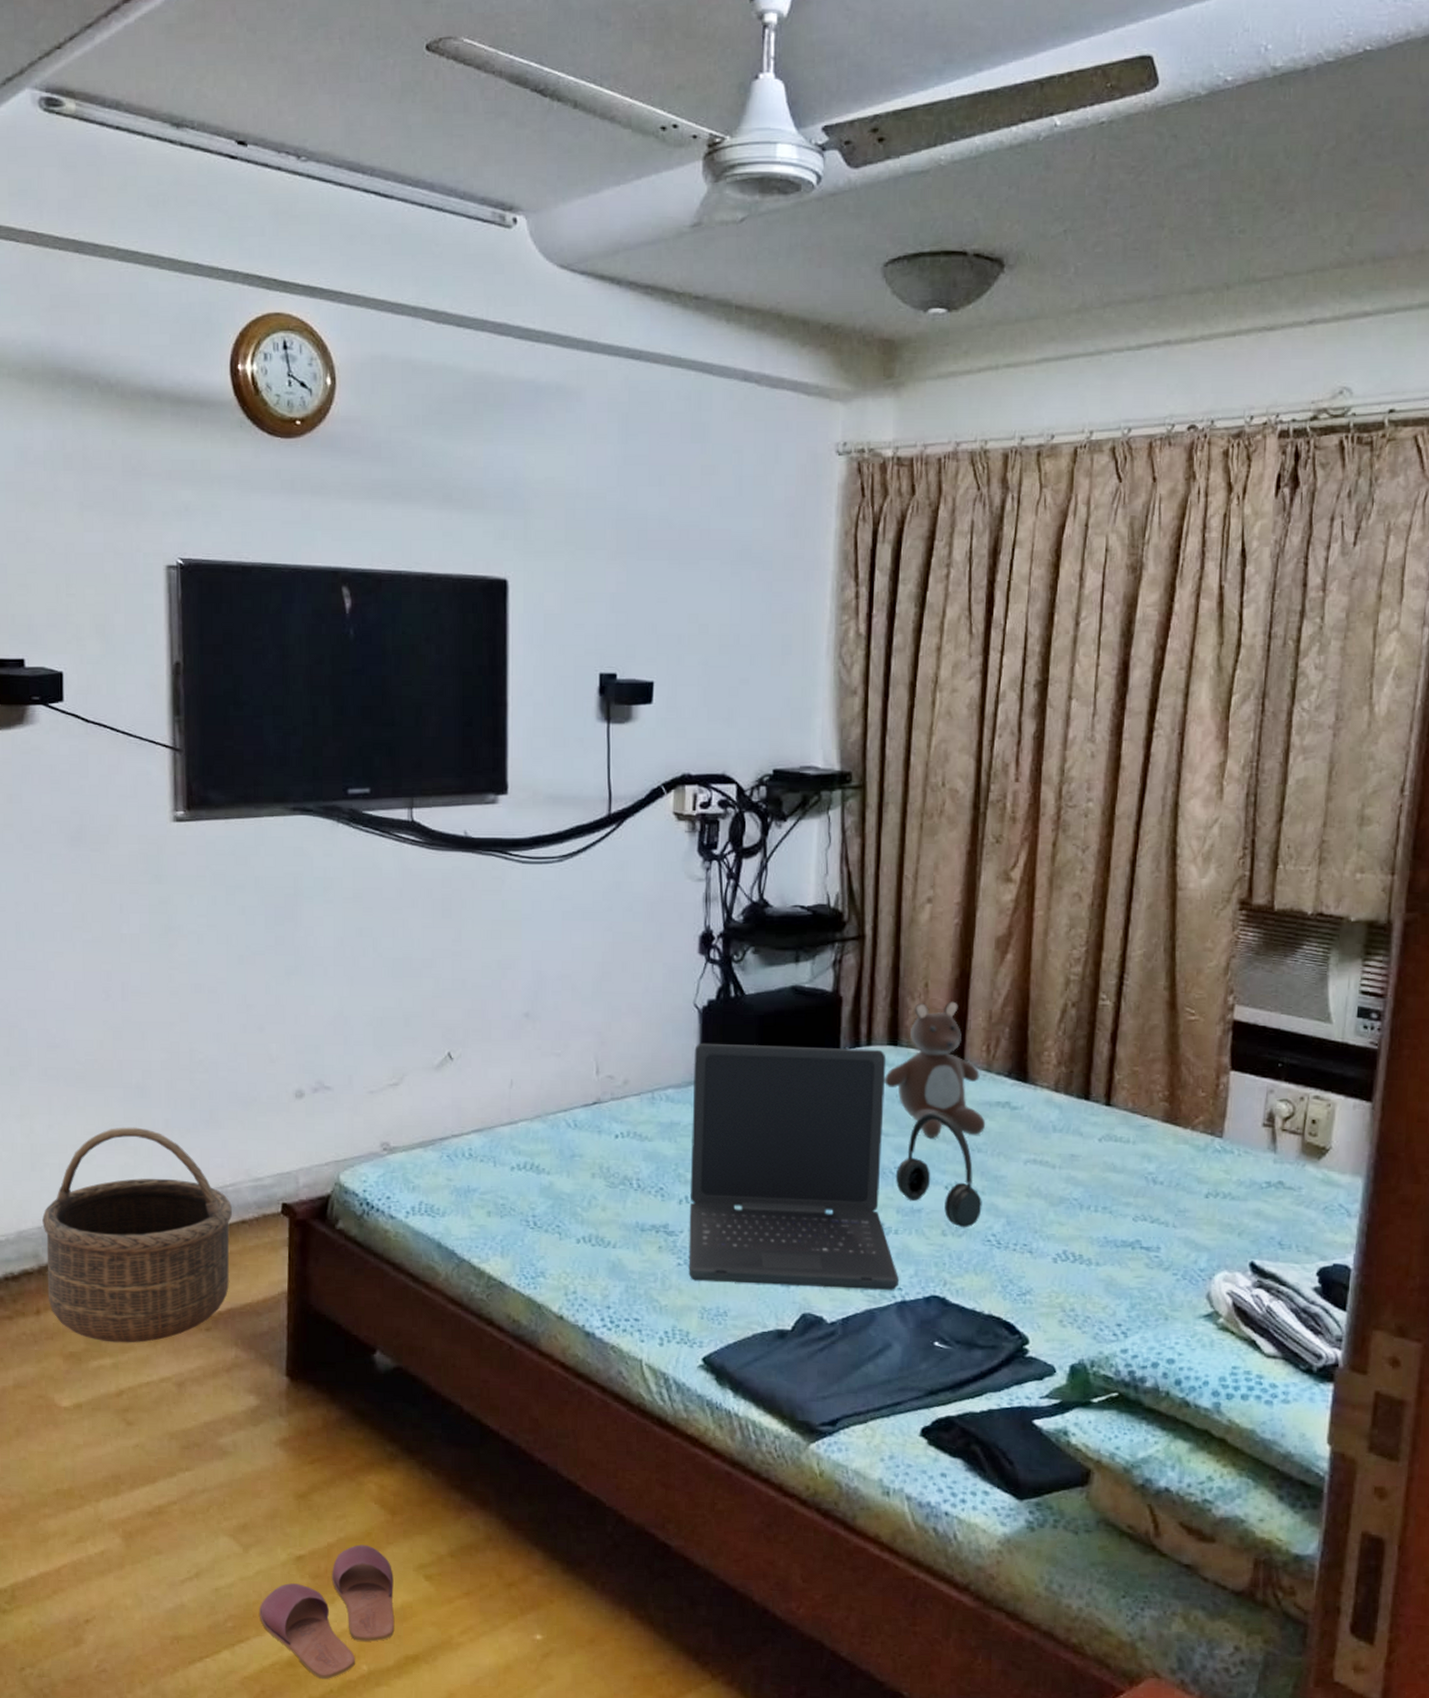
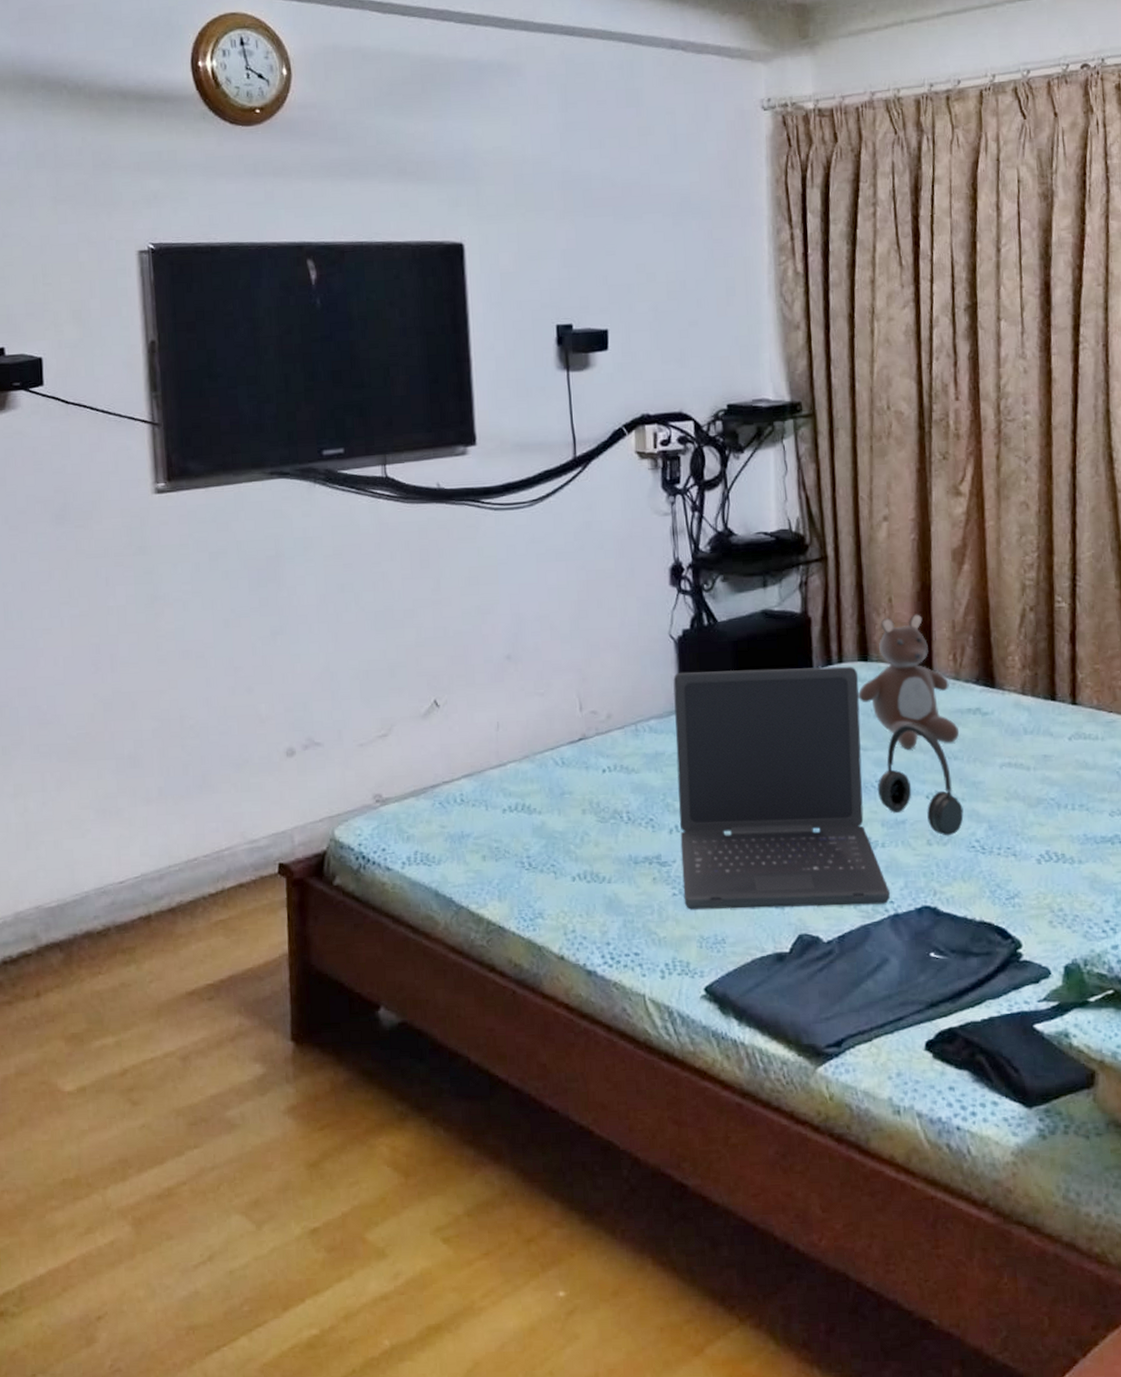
basket: present [42,1127,232,1343] -> none [39,798,230,1020]
slippers: present [260,1544,394,1680] -> none [276,1211,414,1360]

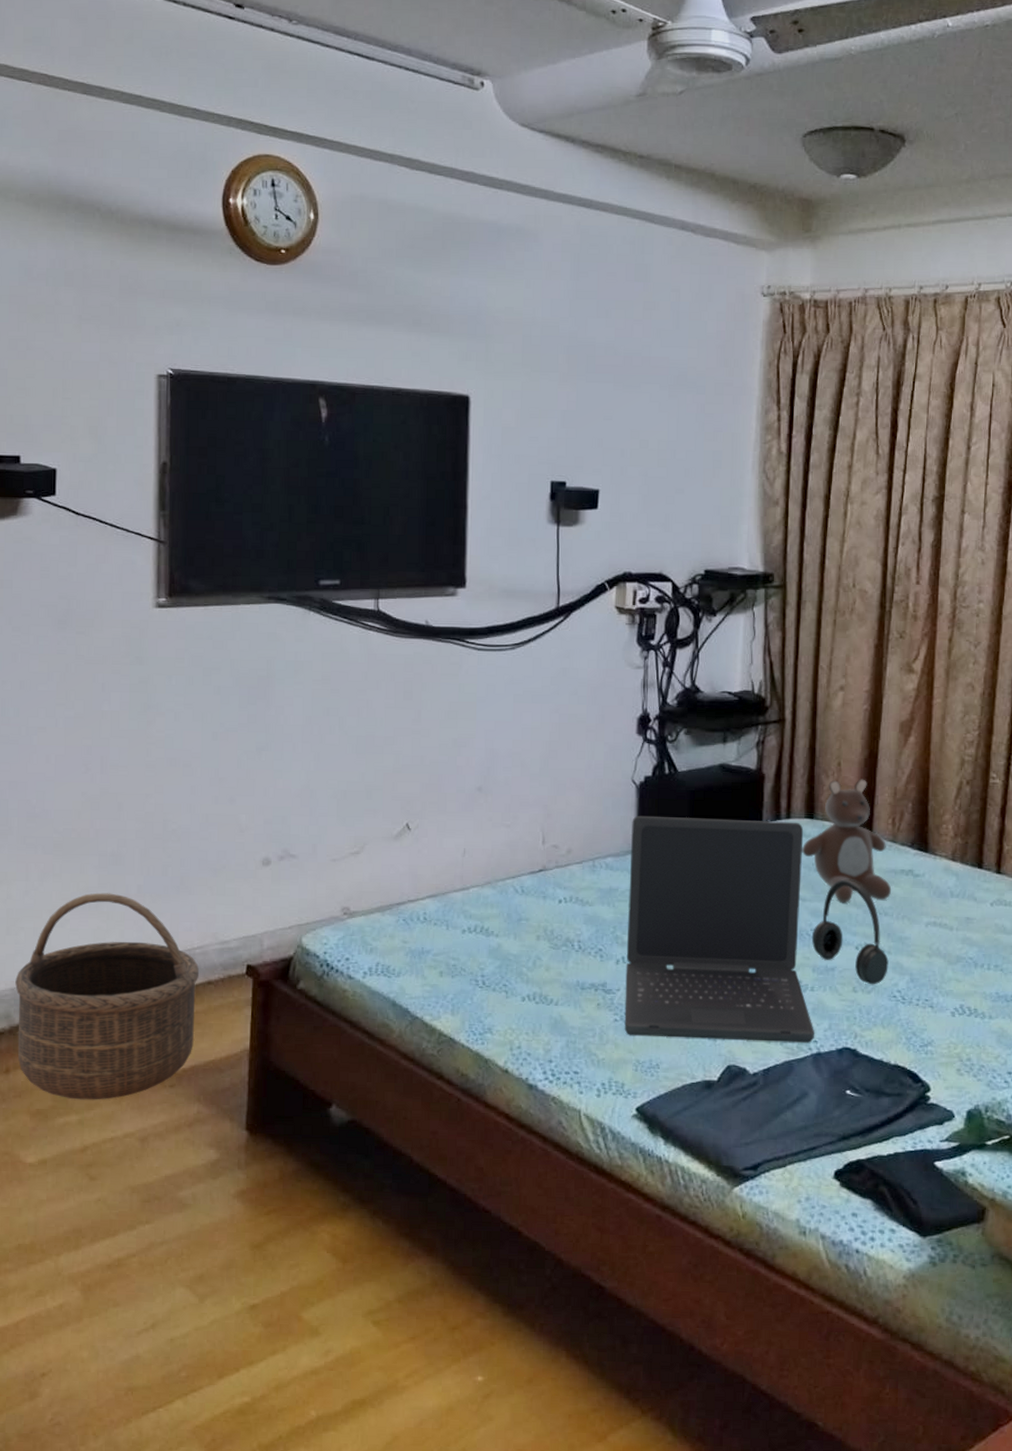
basket: none [39,798,230,1020] -> present [15,893,199,1100]

